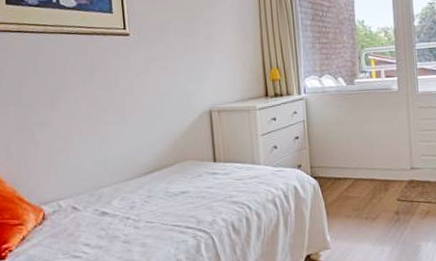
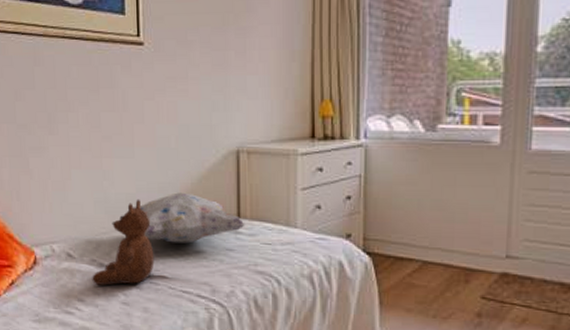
teddy bear: none [95,155,149,230] -> present [92,199,155,285]
decorative pillow: none [123,147,221,188] -> present [127,192,245,244]

